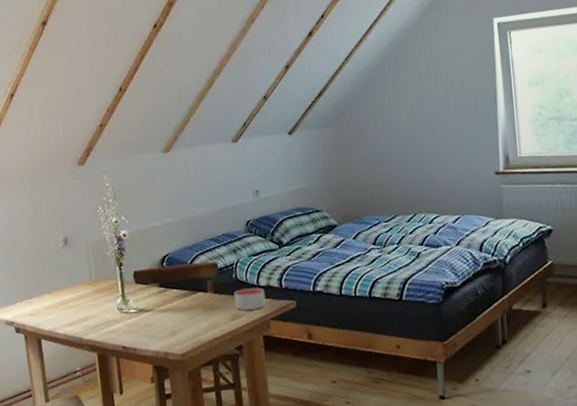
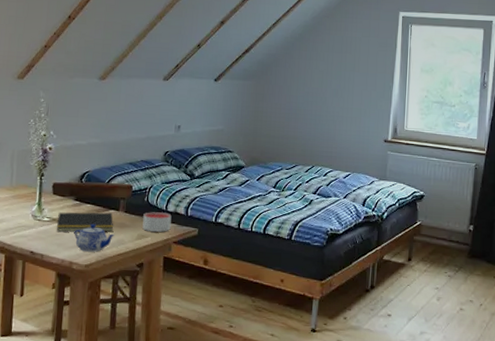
notepad: none [144,295,204,322] -> present [56,212,113,232]
teapot: none [164,310,207,340] -> present [74,224,115,252]

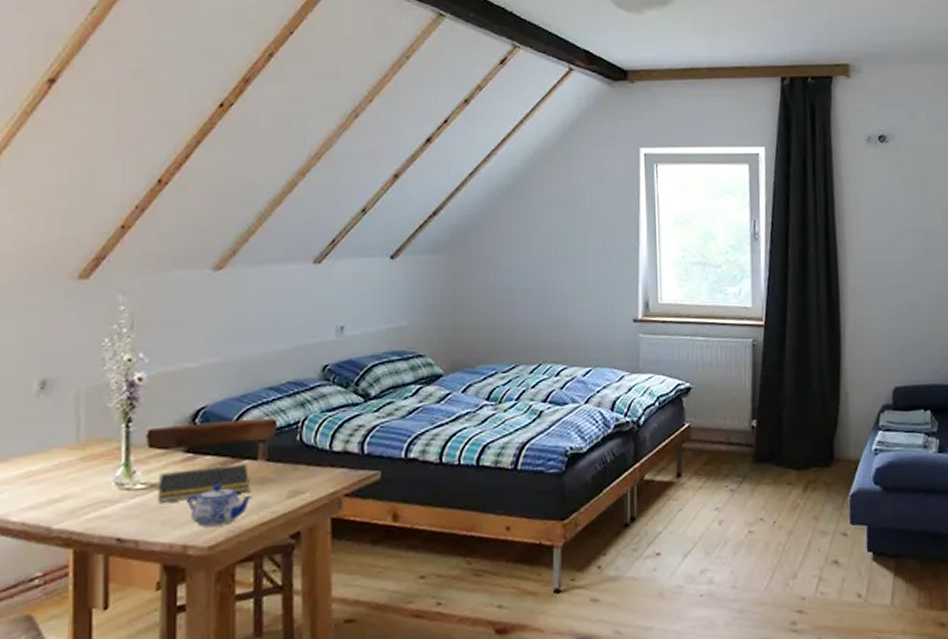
candle: present [142,212,172,232] -> none [296,453,339,484]

